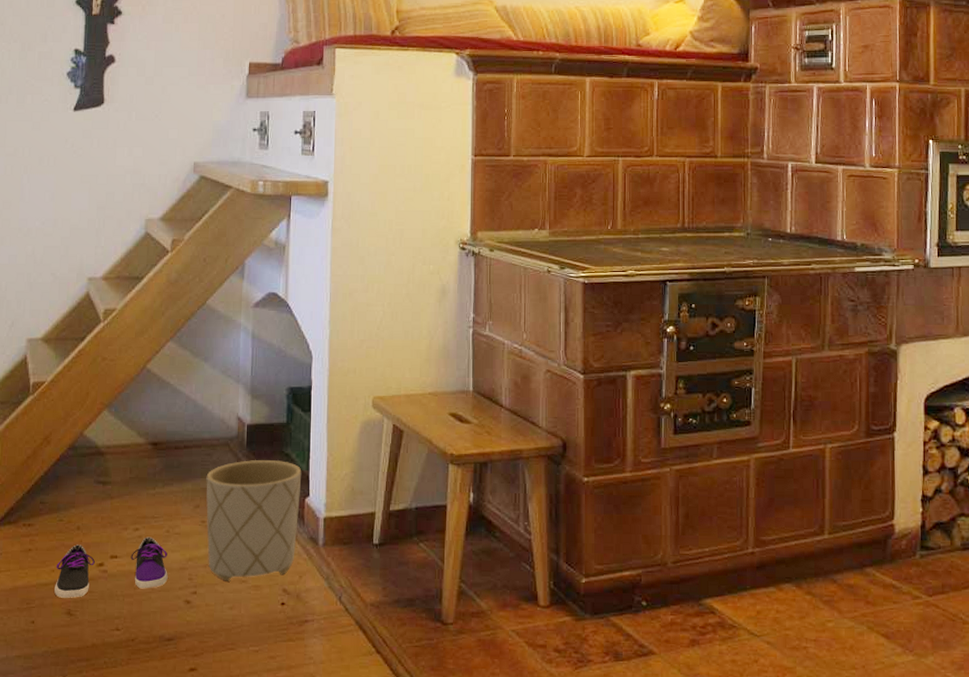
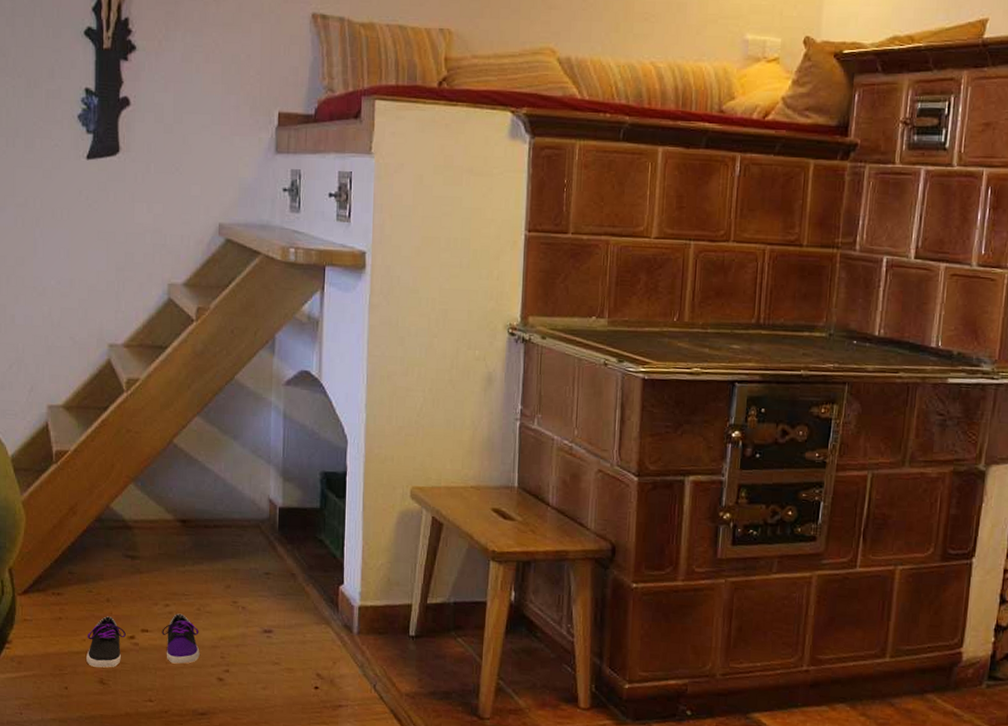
planter: present [206,460,302,581] -> none [237,544,336,662]

